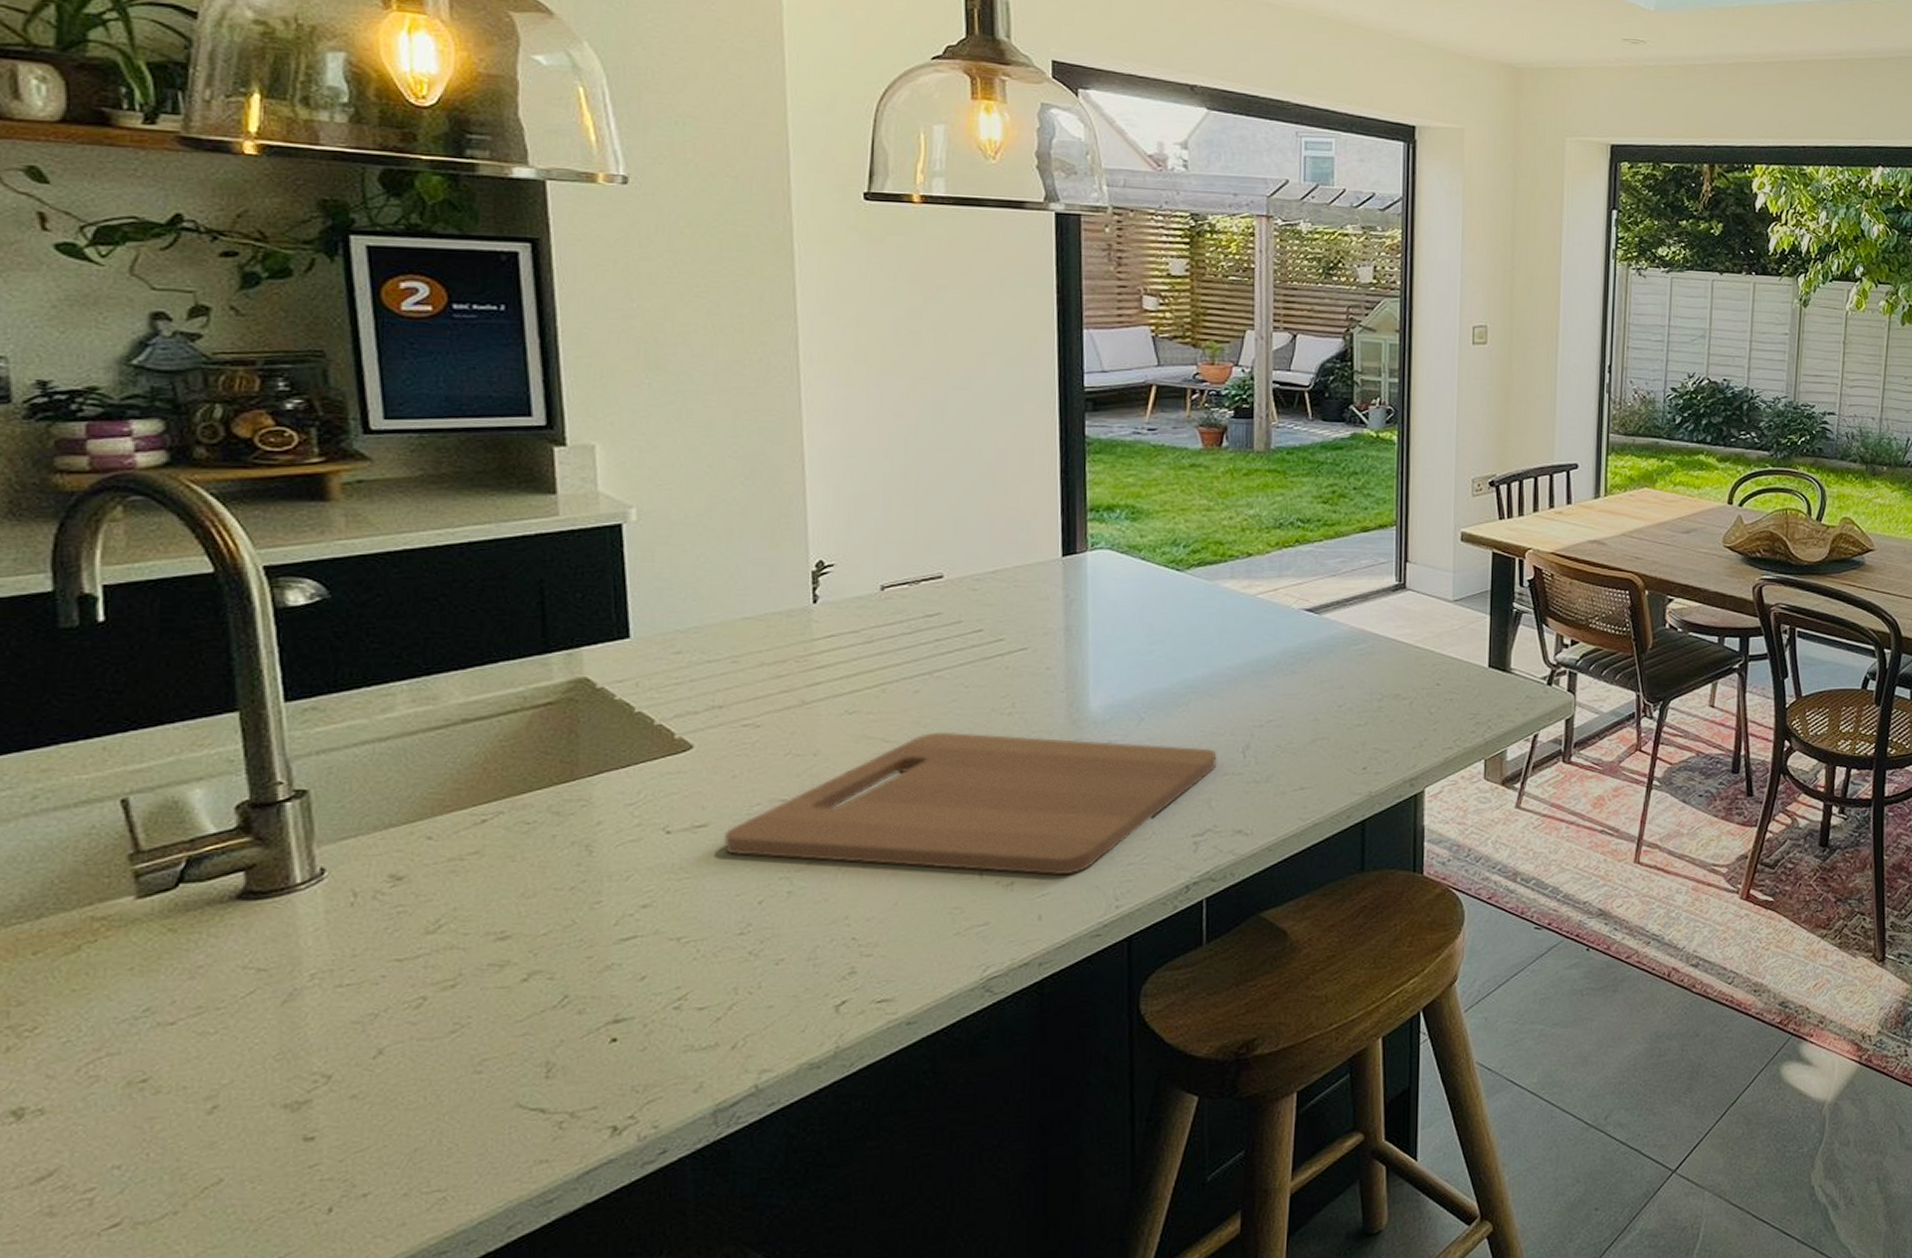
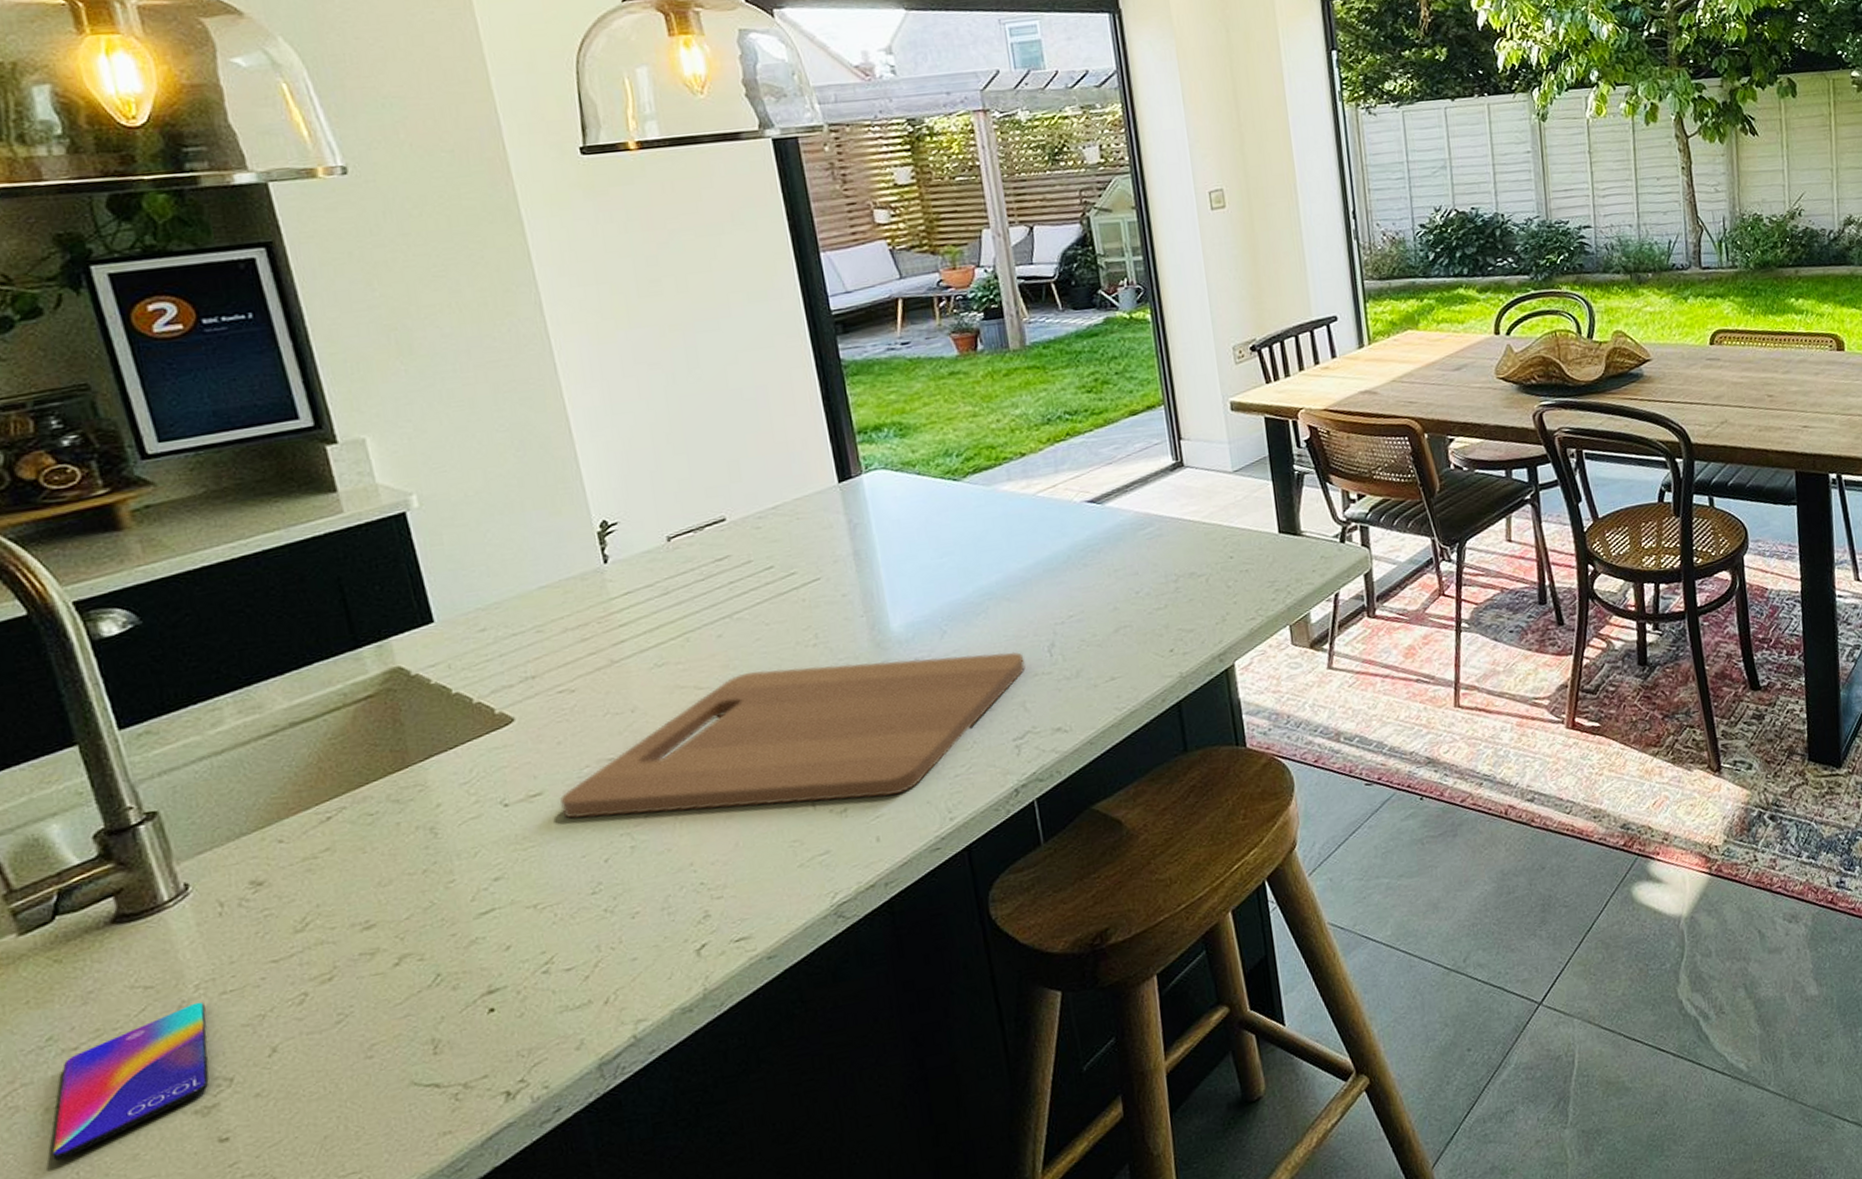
smartphone: none [125,992,317,1138] -> present [52,1002,209,1161]

